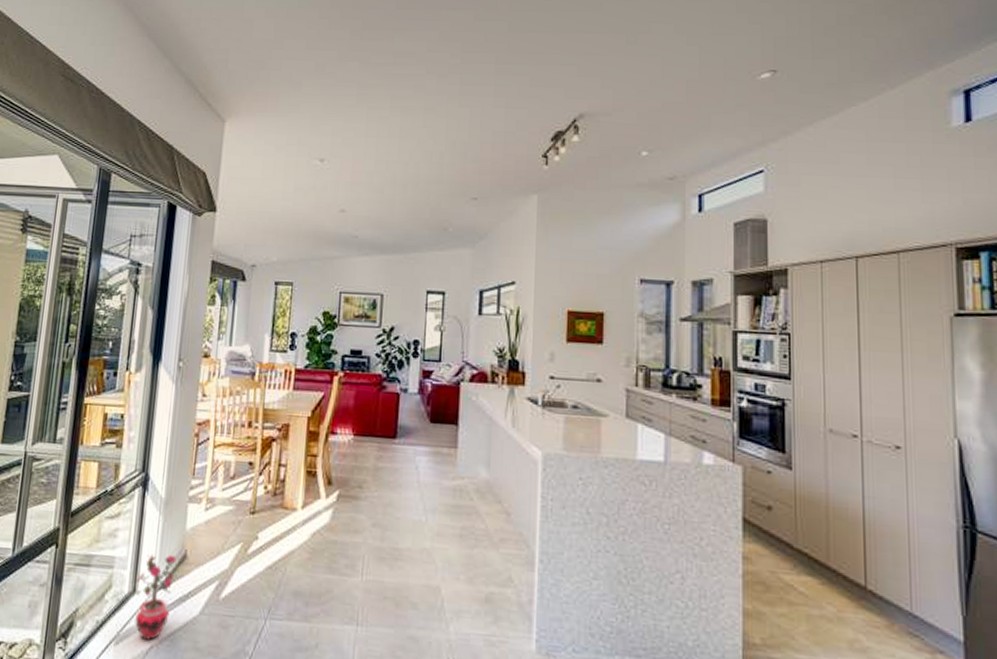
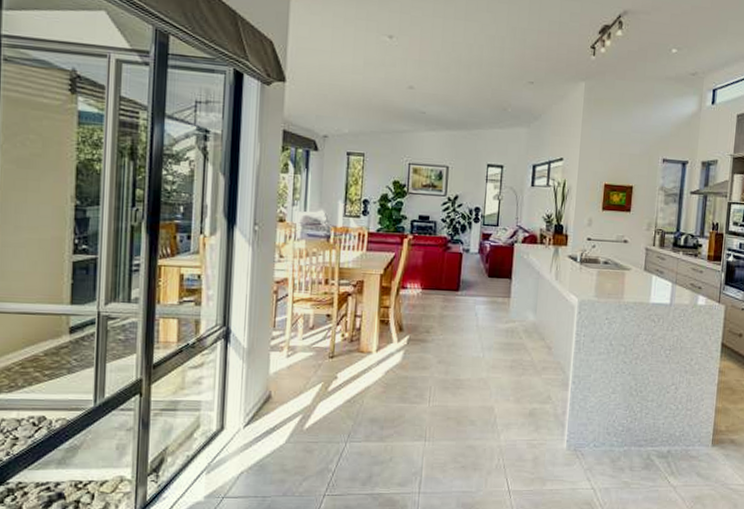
potted plant: present [133,554,176,640] -> none [222,396,261,467]

